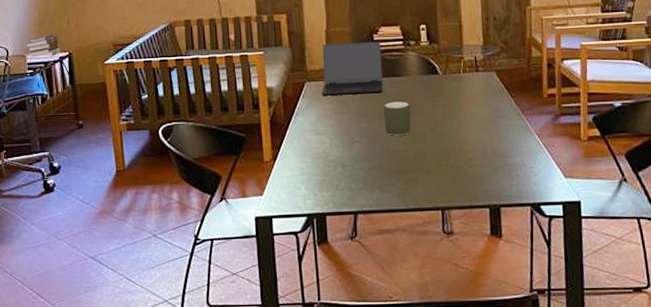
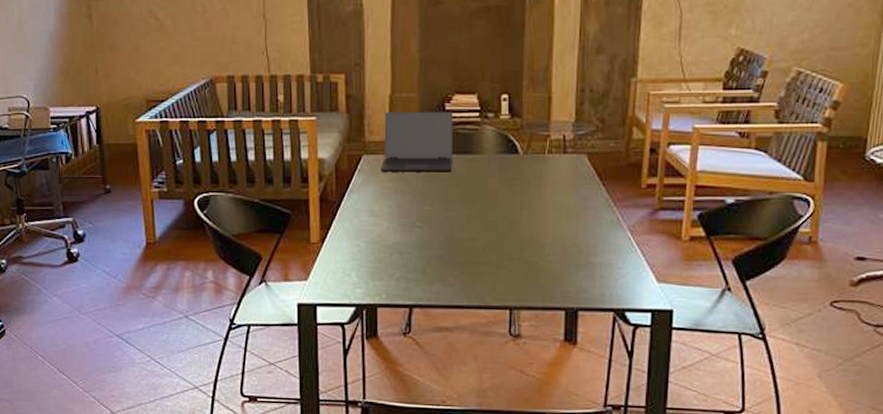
books: present [26,34,61,59] -> none [49,85,87,113]
mug: present [384,101,411,136] -> none [451,183,484,223]

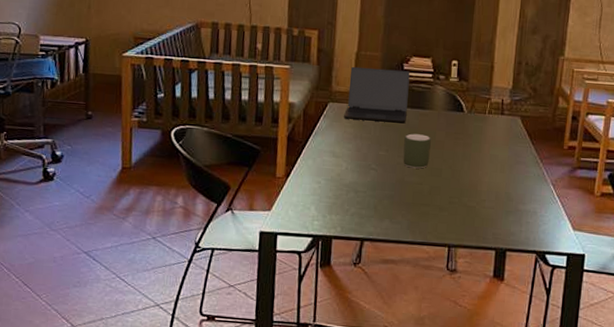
mug: none [451,183,484,223] -> present [403,133,432,169]

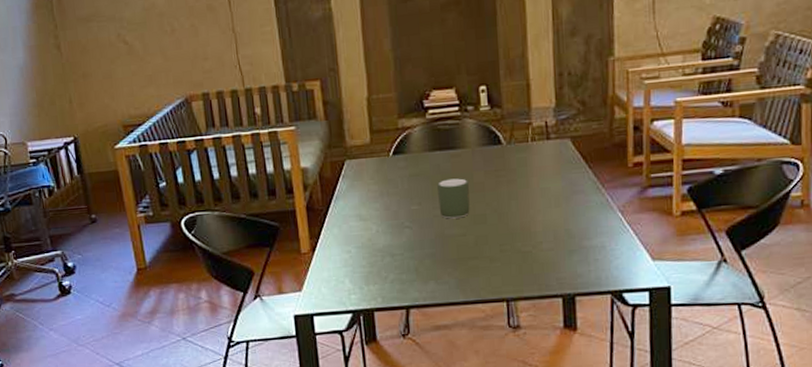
laptop: present [344,66,410,124] -> none [363,108,436,176]

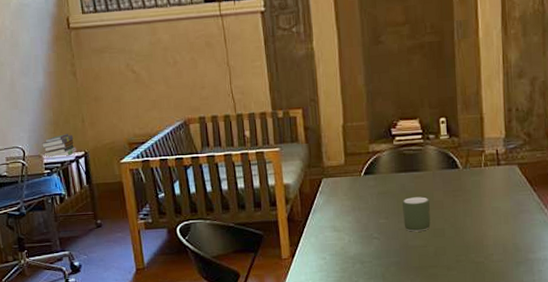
books: none [25,117,65,147] -> present [42,134,77,159]

